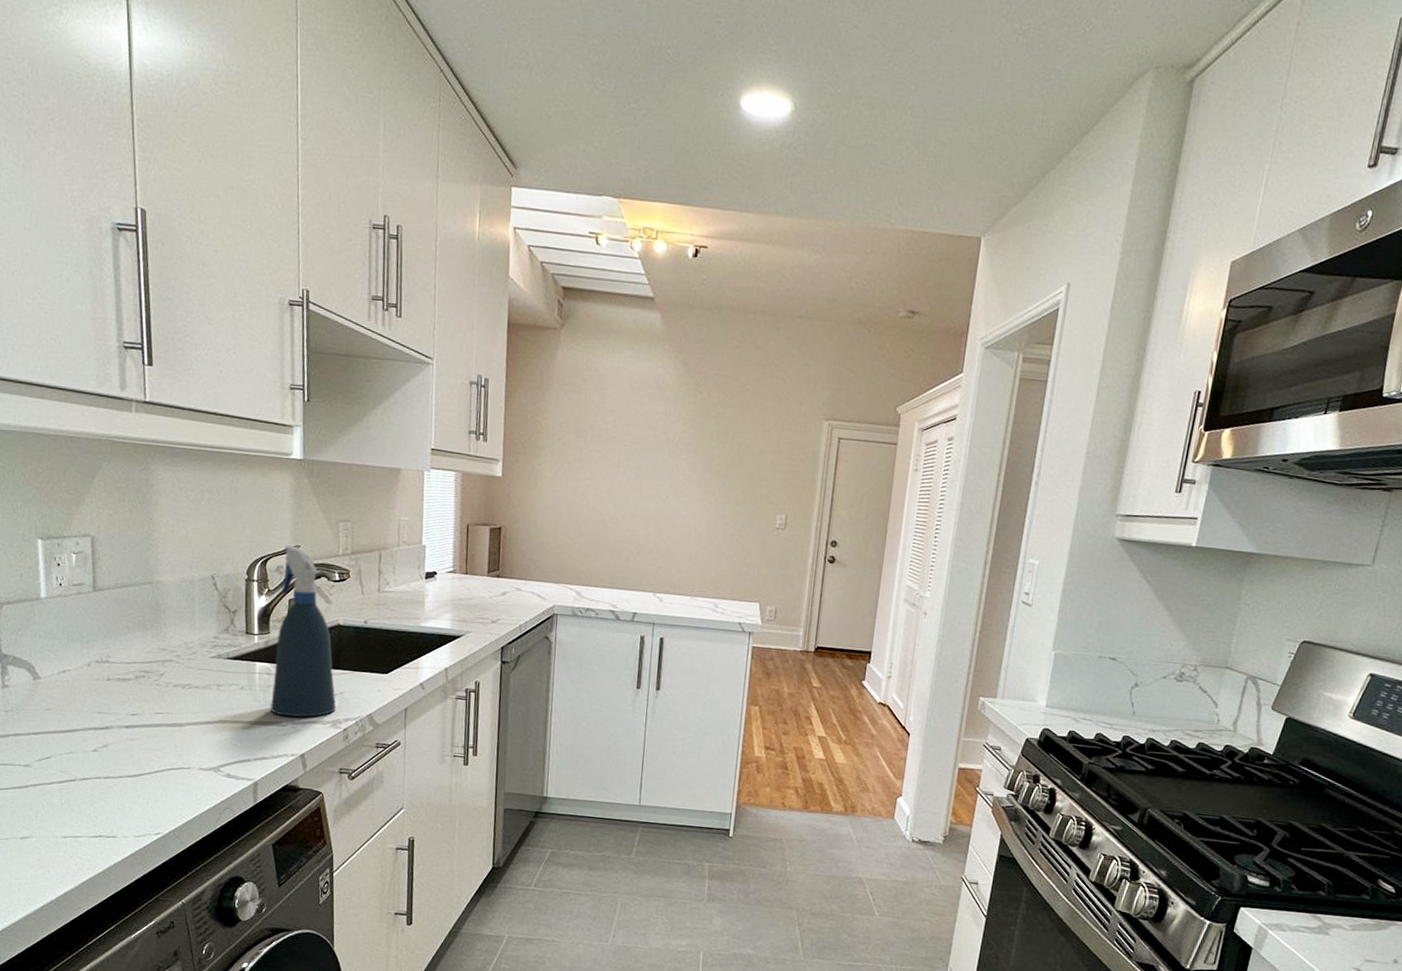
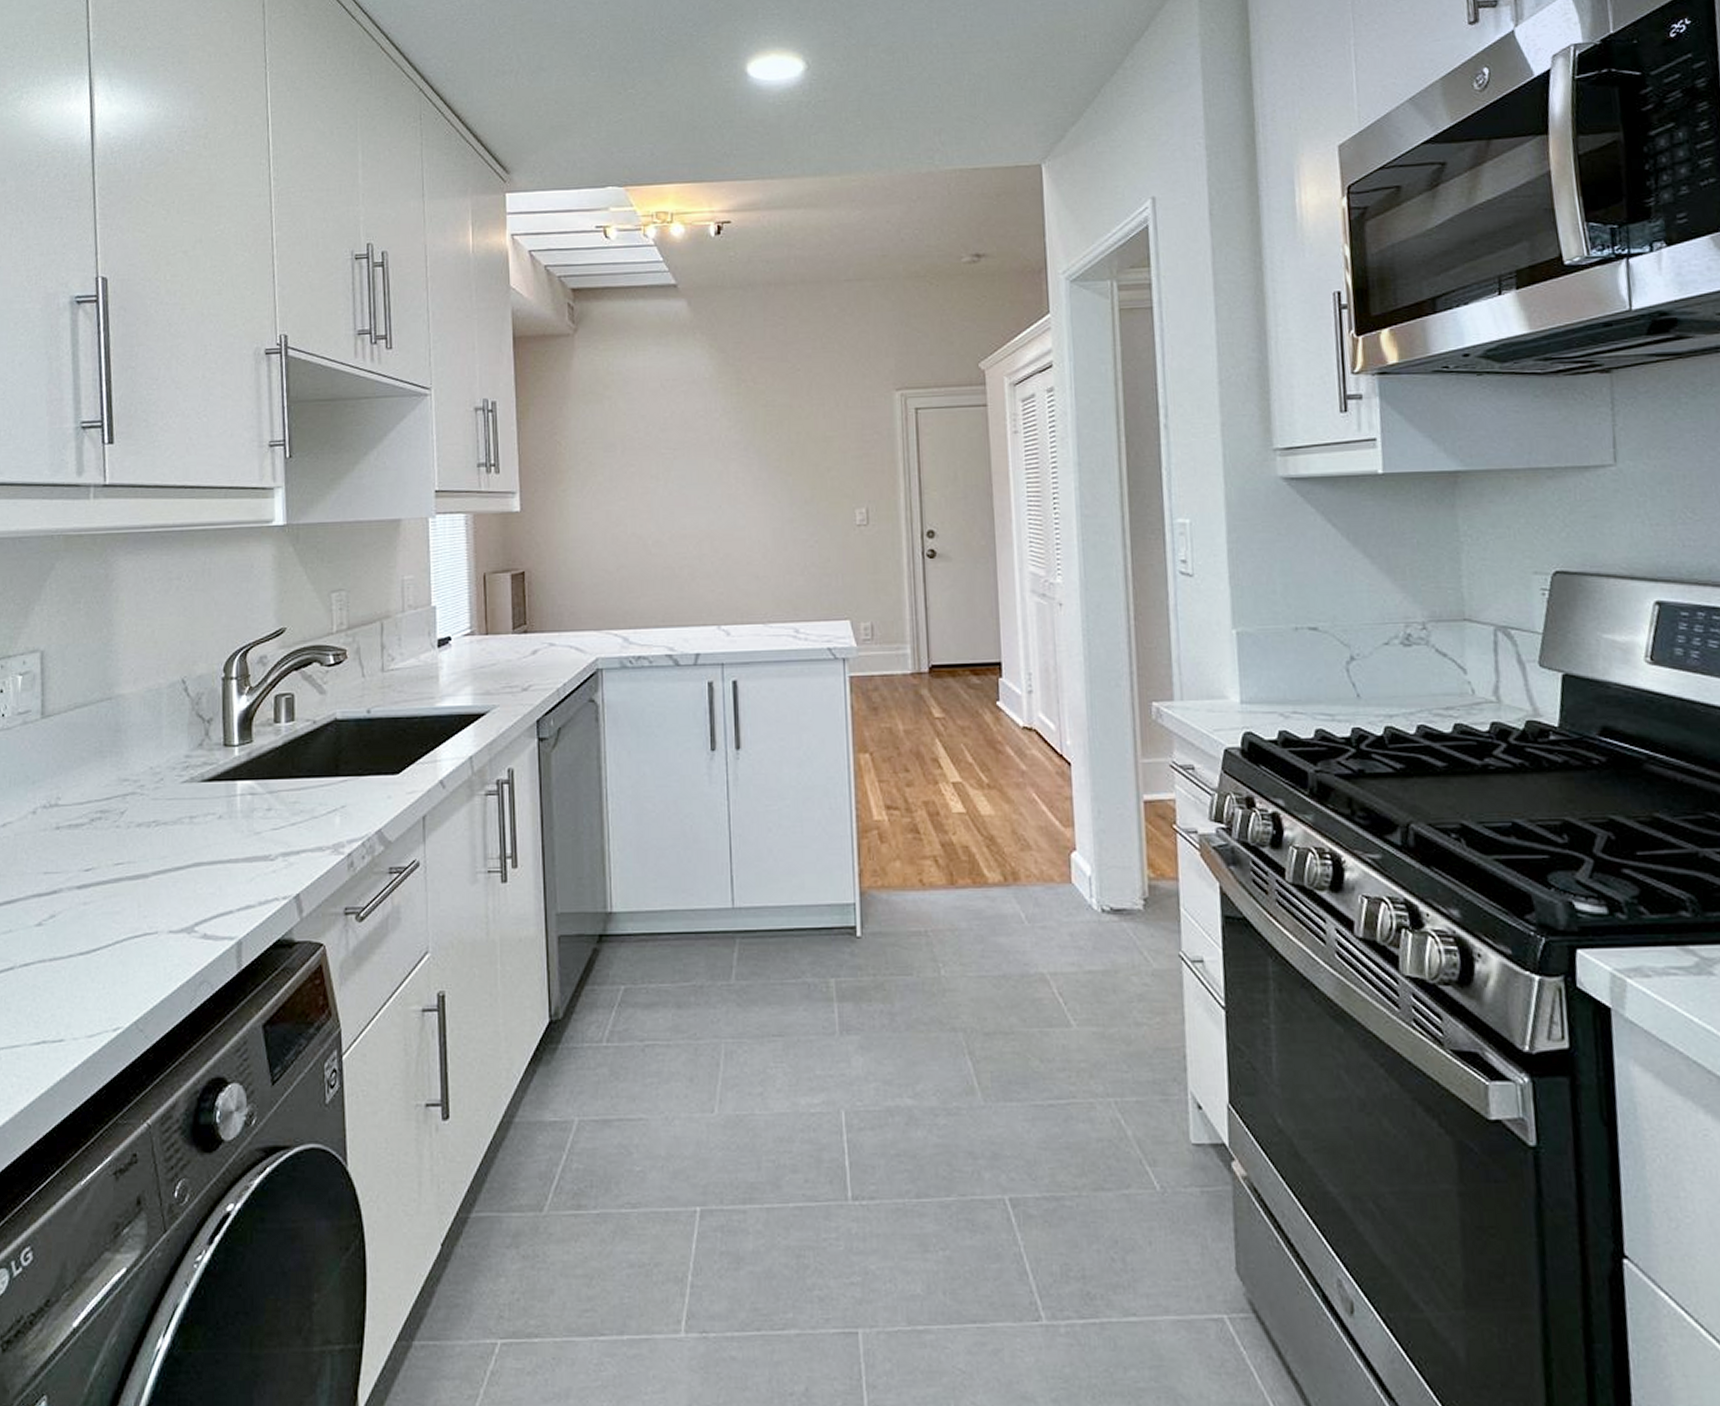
spray bottle: present [270,545,336,718] -> none [255,629,336,847]

